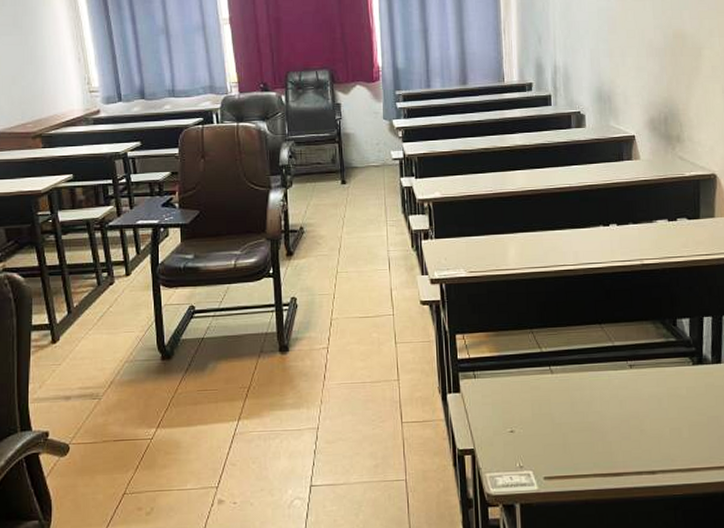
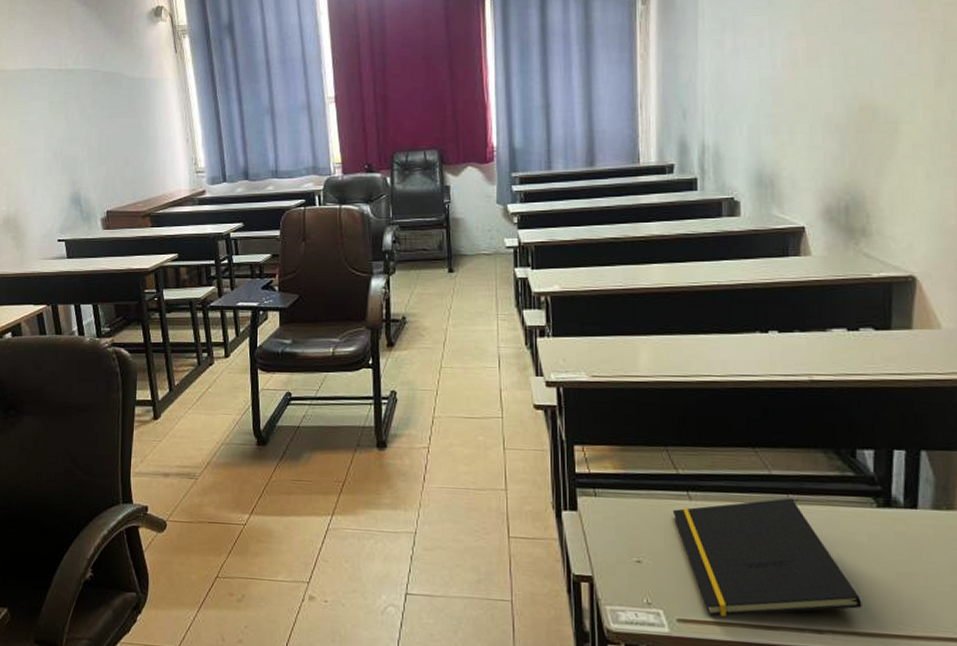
notepad: none [538,364,684,471] -> present [672,498,862,617]

